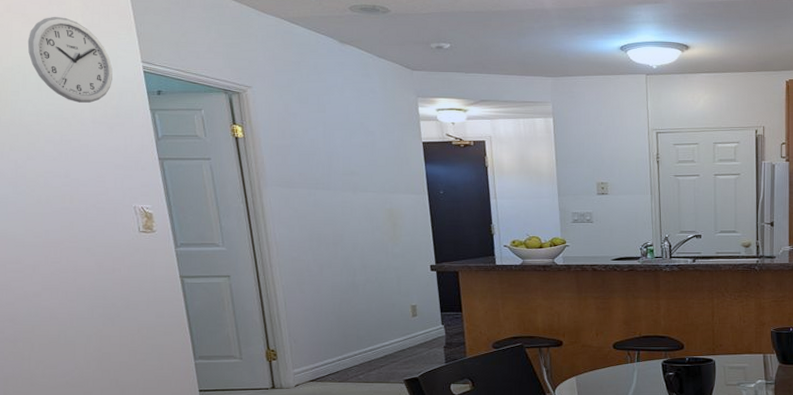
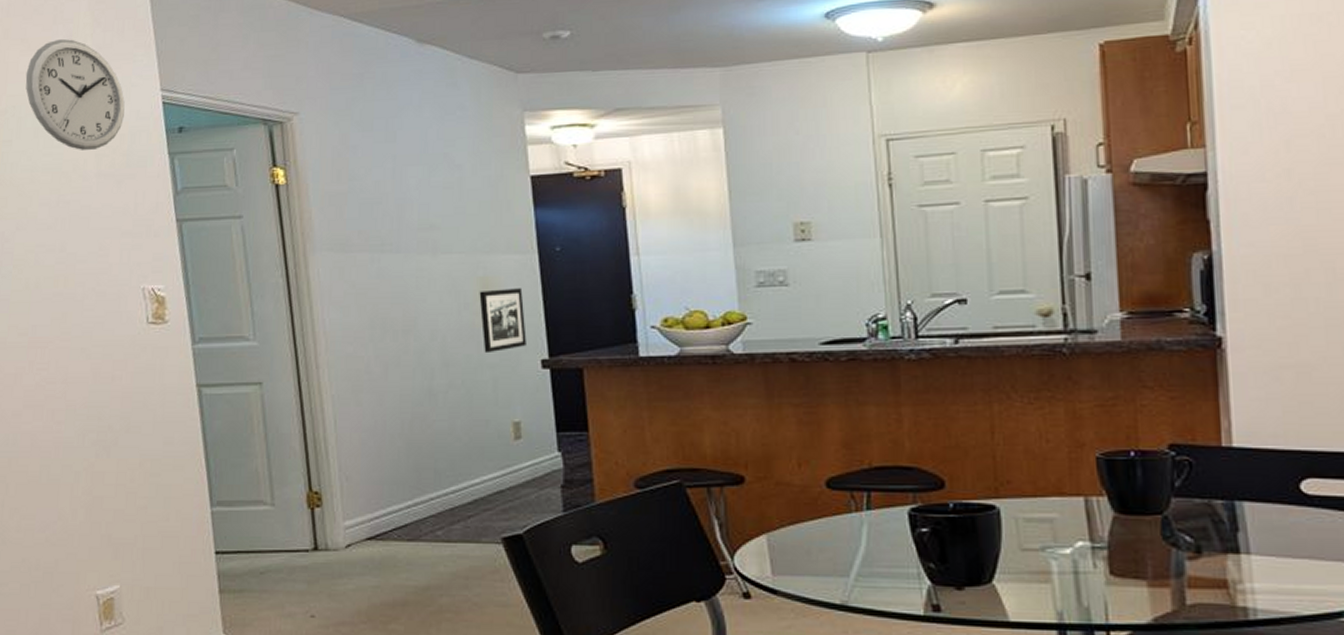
picture frame: none [387,217,420,260] -> present [479,288,527,354]

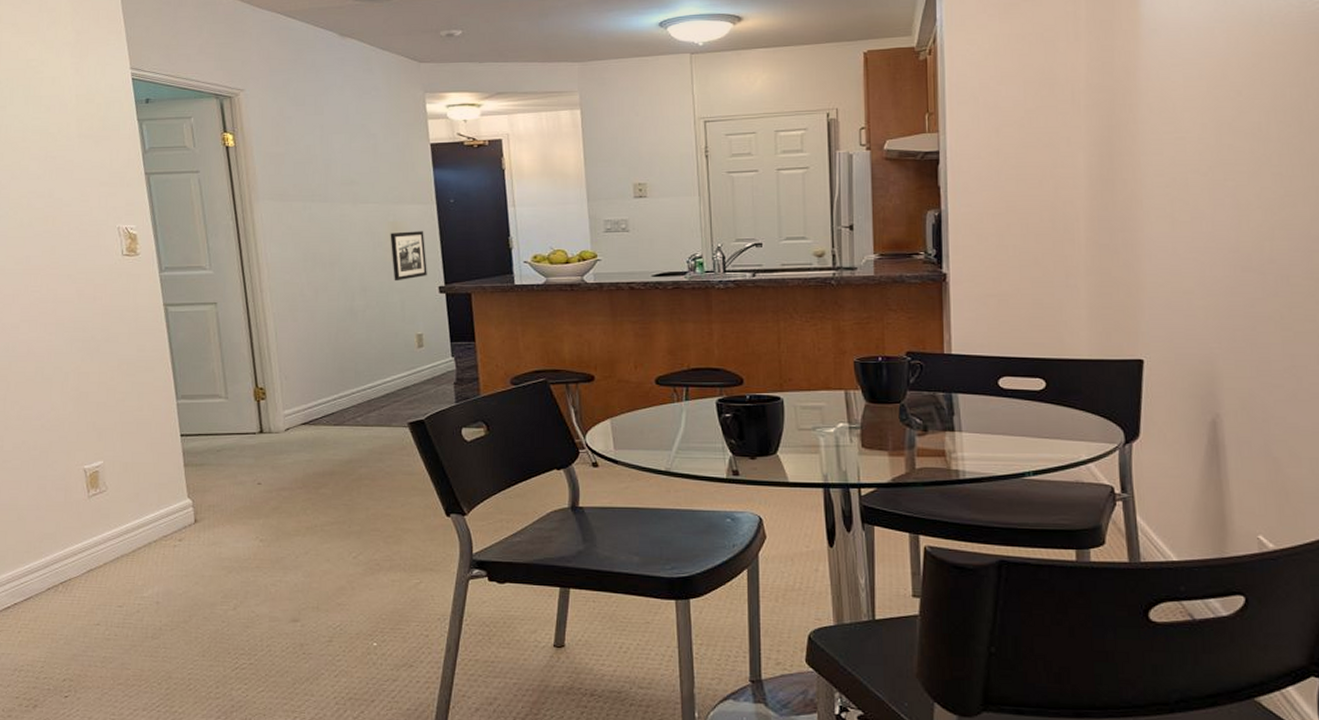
wall clock: present [25,38,125,150] -> none [16,24,101,116]

